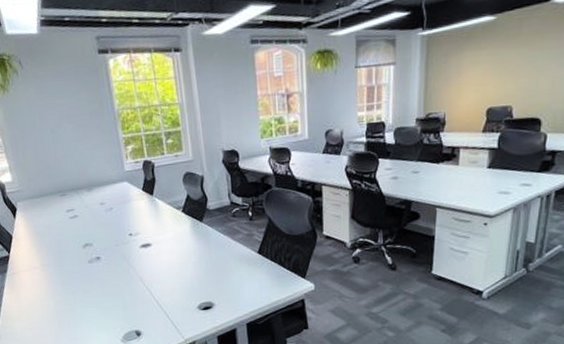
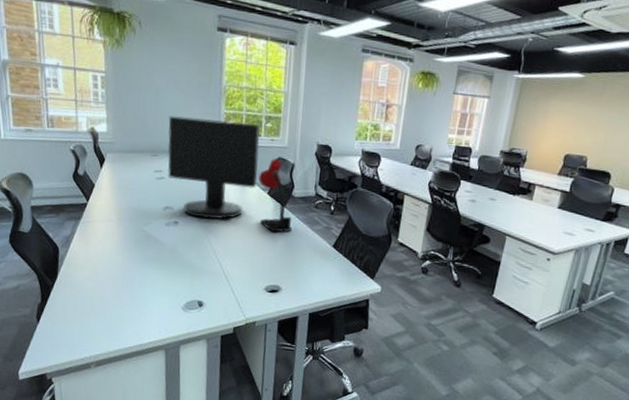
monitor: none [69,142,170,249] -> present [167,116,260,220]
desk lamp: none [170,174,213,250] -> present [258,159,292,233]

